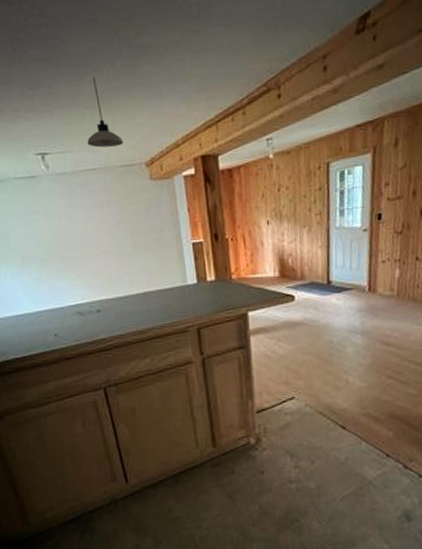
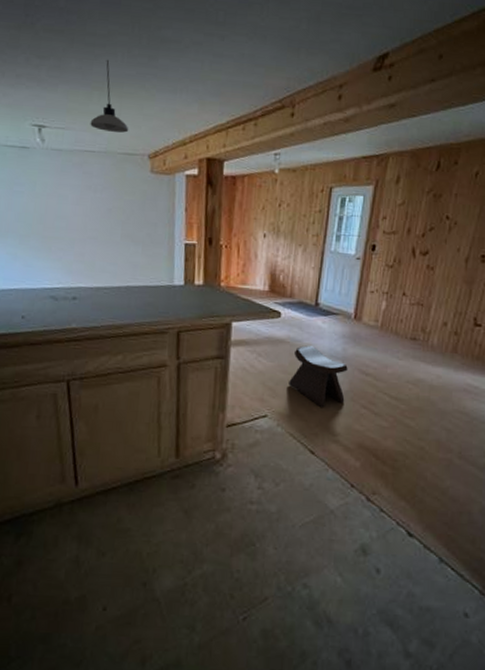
stool: none [311,324,370,383] -> present [289,345,348,407]

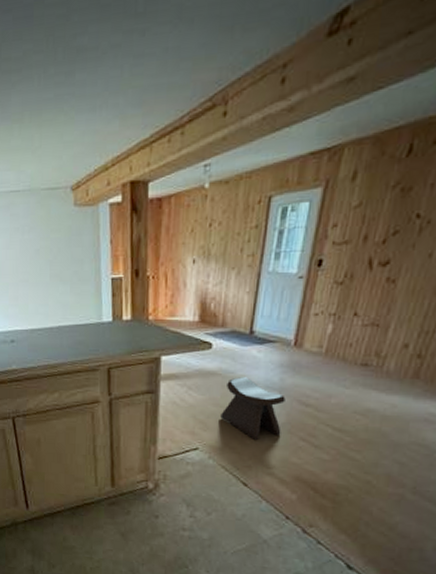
pendant light: present [90,59,129,133] -> none [13,85,51,167]

